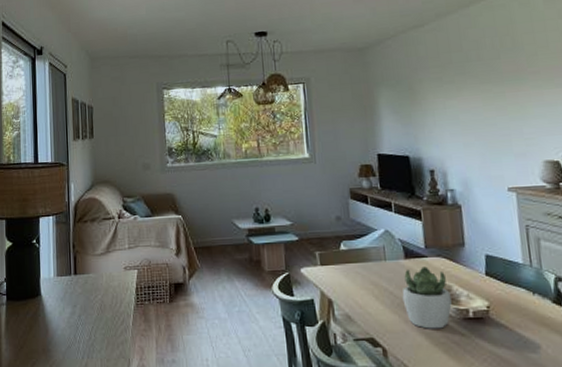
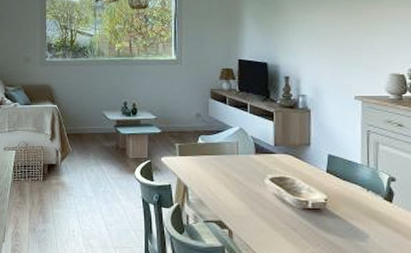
succulent plant: present [402,266,452,329] -> none [250,162,294,216]

